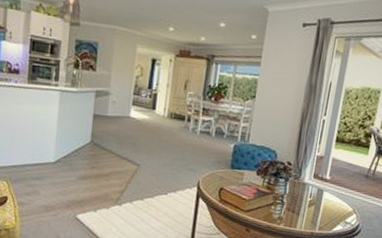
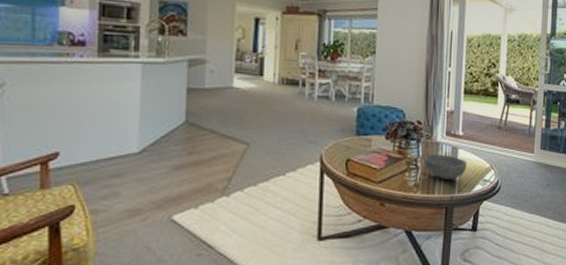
bowl: none [289,193,330,218] -> present [424,154,467,181]

